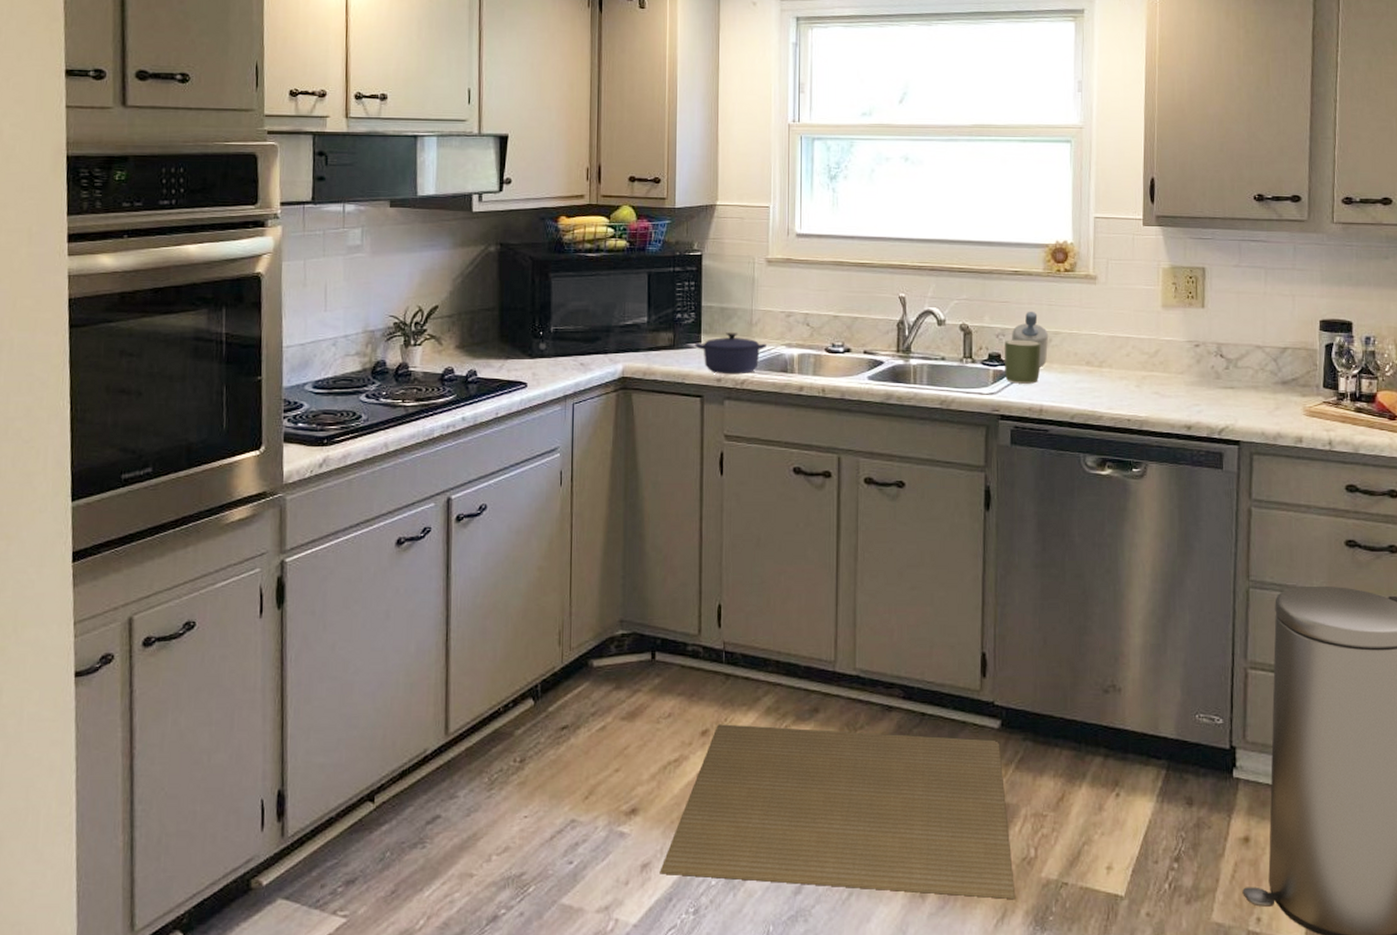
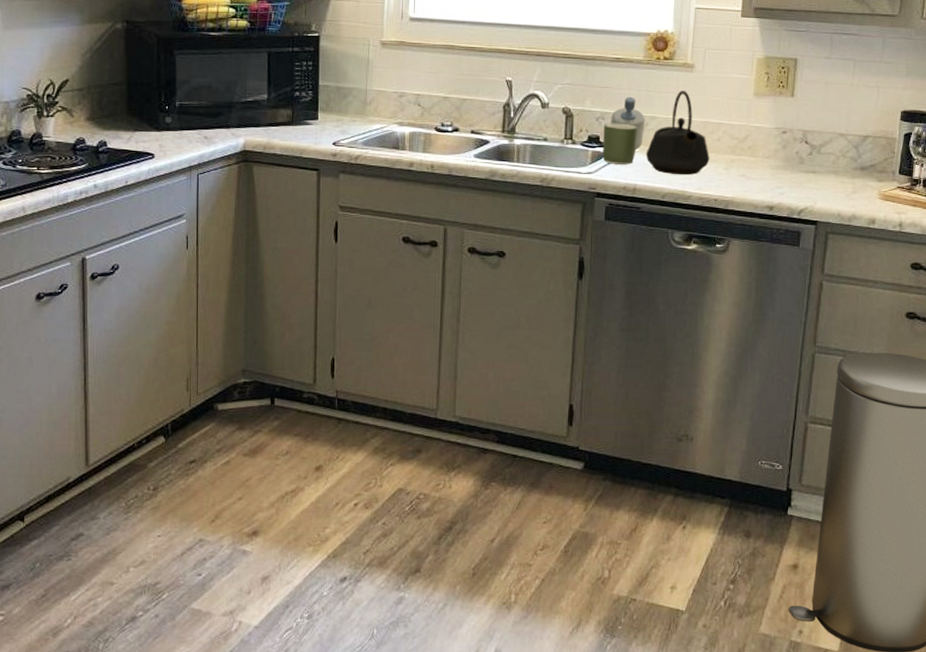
doormat: present [659,724,1016,899] -> none [278,461,590,611]
cooking pot: present [695,331,766,375] -> none [312,109,380,151]
kettle: none [1051,304,1120,394] -> present [645,90,710,175]

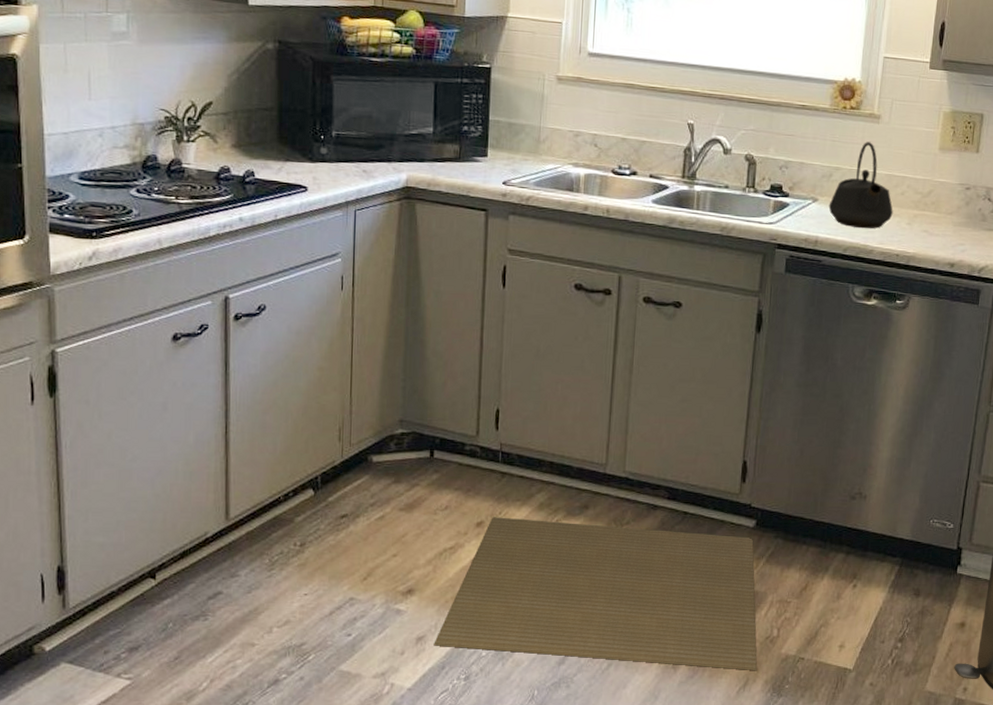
doormat: none [278,461,590,611] -> present [433,517,758,670]
mug: present [602,123,639,165] -> none [785,172,822,216]
soap dispenser: present [610,96,646,151] -> none [793,145,830,202]

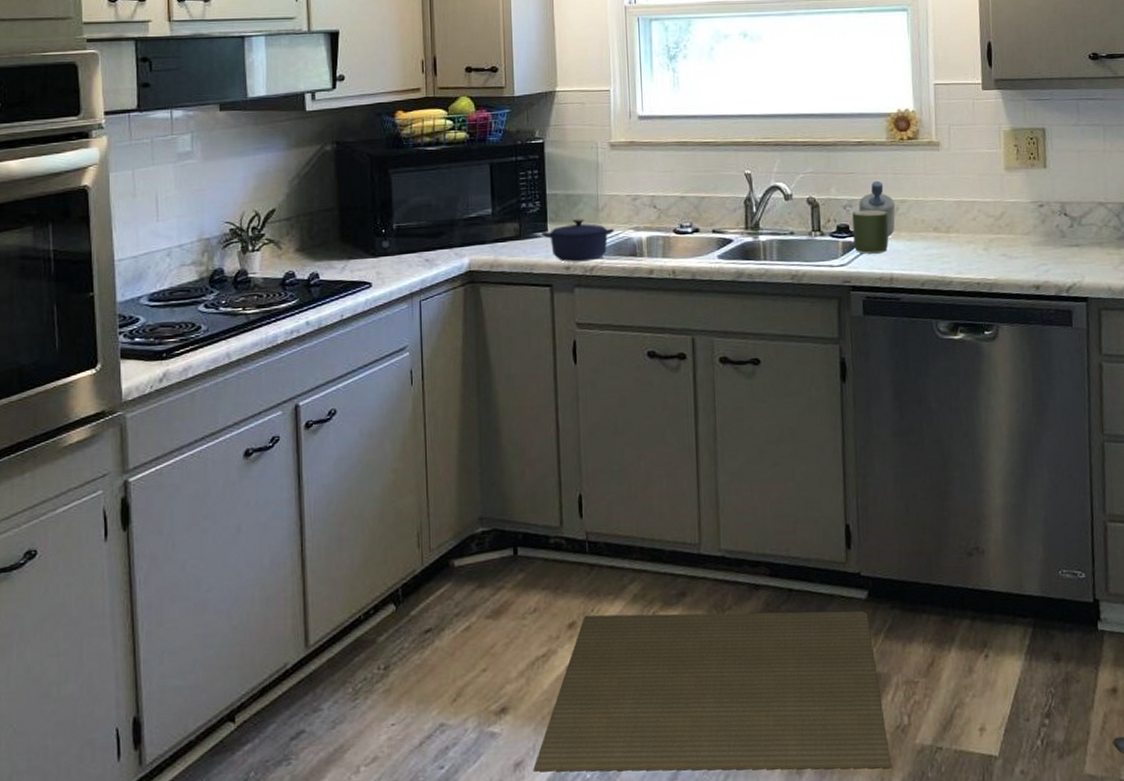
cooking pot: none [481,147,553,191] -> present [542,218,614,263]
mug: none [785,172,822,216] -> present [852,209,889,254]
soap dispenser: none [793,145,830,202] -> present [858,180,896,238]
kettle: present [828,142,893,229] -> none [899,170,967,260]

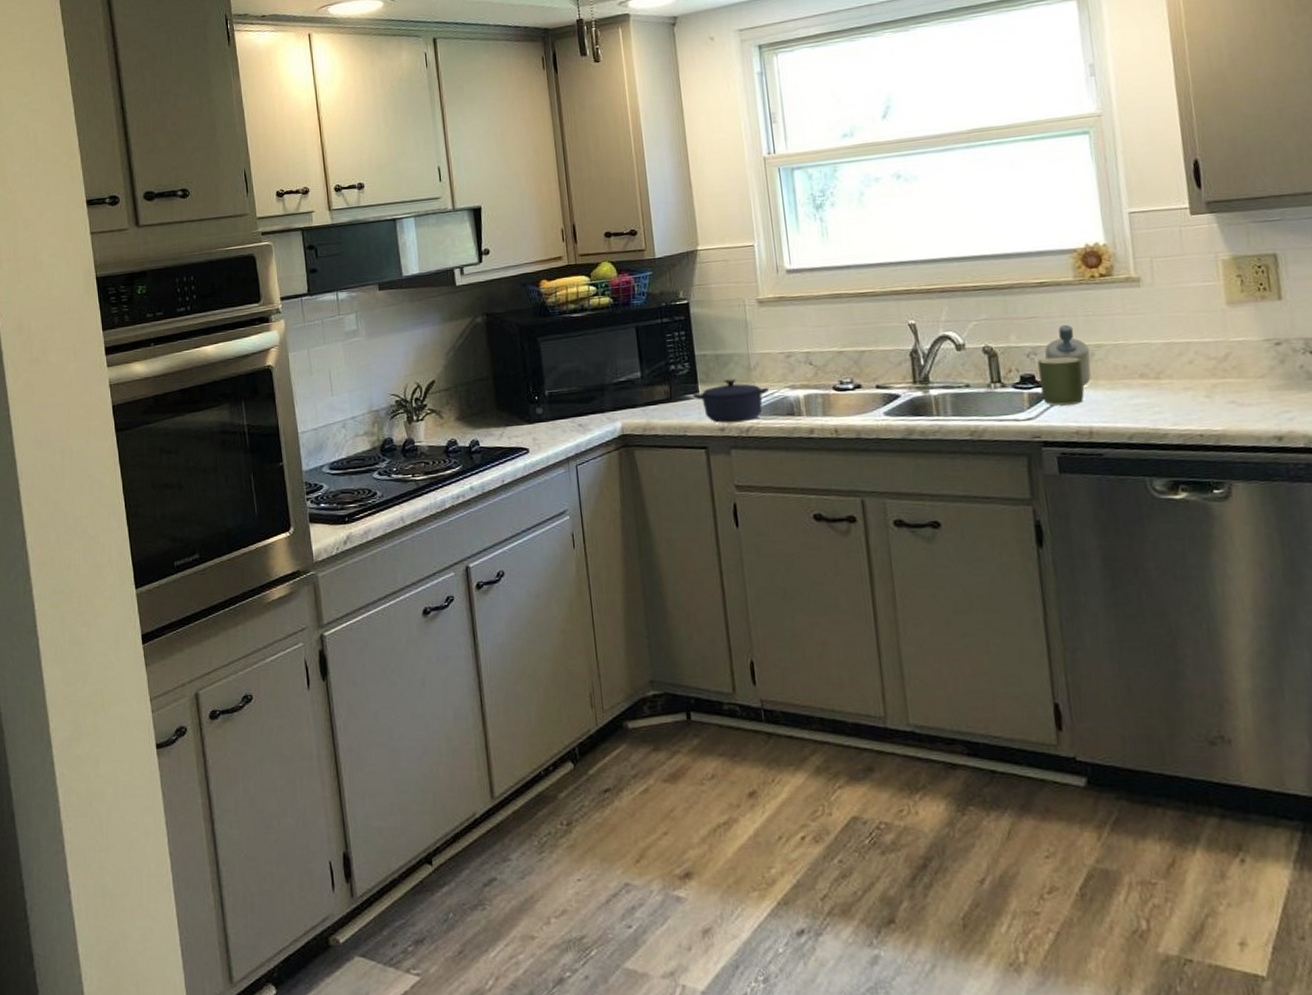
doormat: present [533,611,892,772] -> none [722,785,1130,976]

